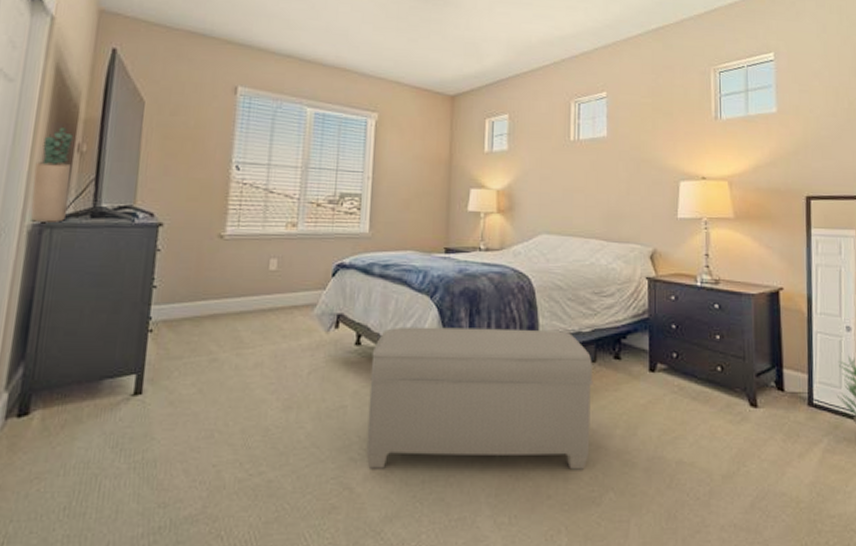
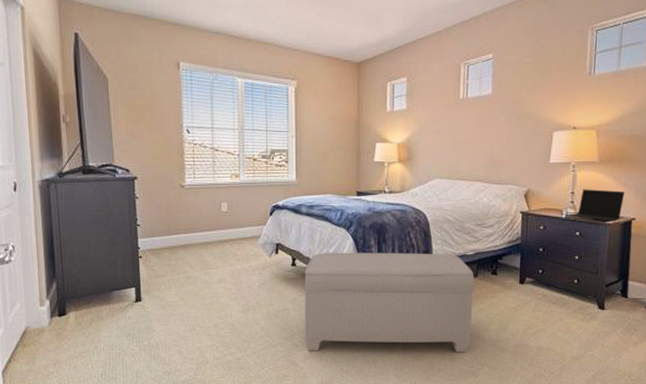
vase: present [30,124,74,224] -> none [34,100,65,179]
laptop: none [699,250,768,293] -> present [564,189,625,223]

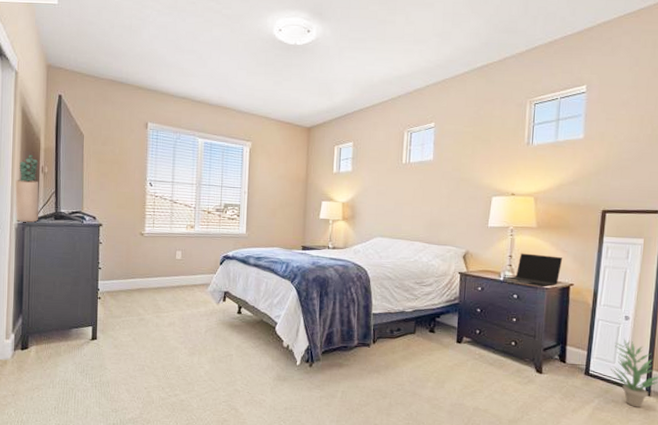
vase: none [34,100,65,179] -> present [15,153,39,223]
ottoman: present [304,252,475,353] -> none [246,302,413,409]

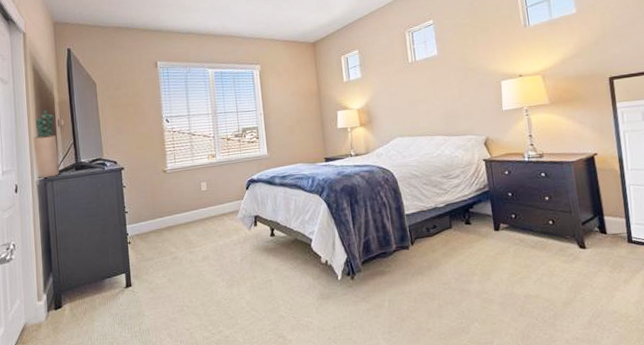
laptop: present [502,253,563,287] -> none [527,129,582,162]

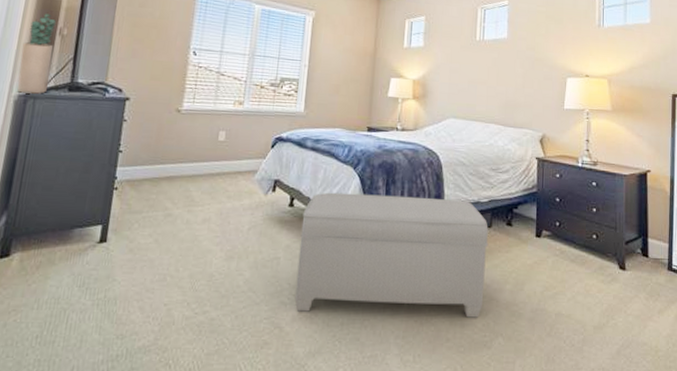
ottoman: none [283,208,456,322] -> present [294,192,489,318]

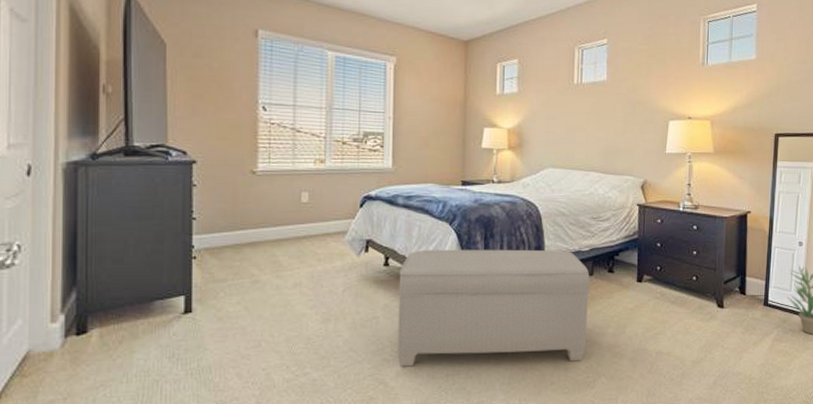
vase: present [17,11,57,95] -> none [61,66,100,162]

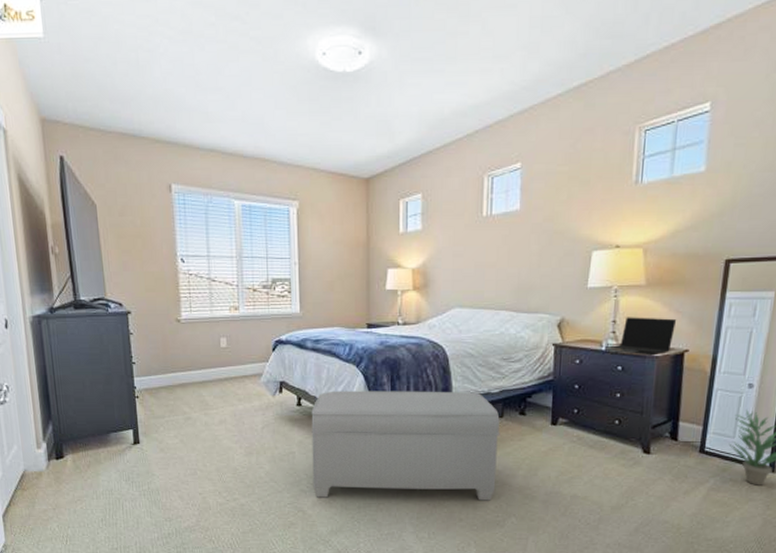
laptop: none [681,181,740,216] -> present [604,317,677,356]

